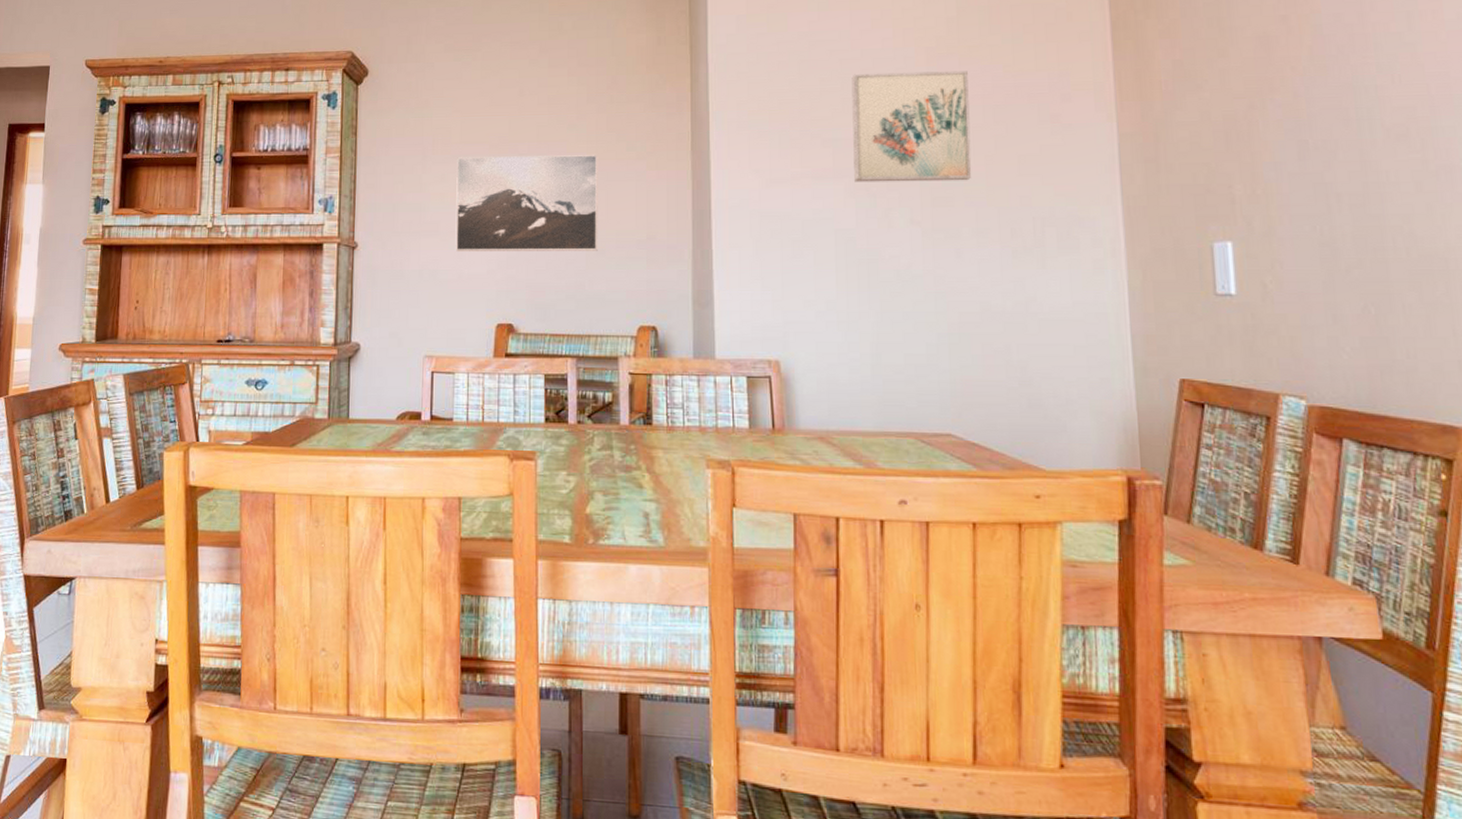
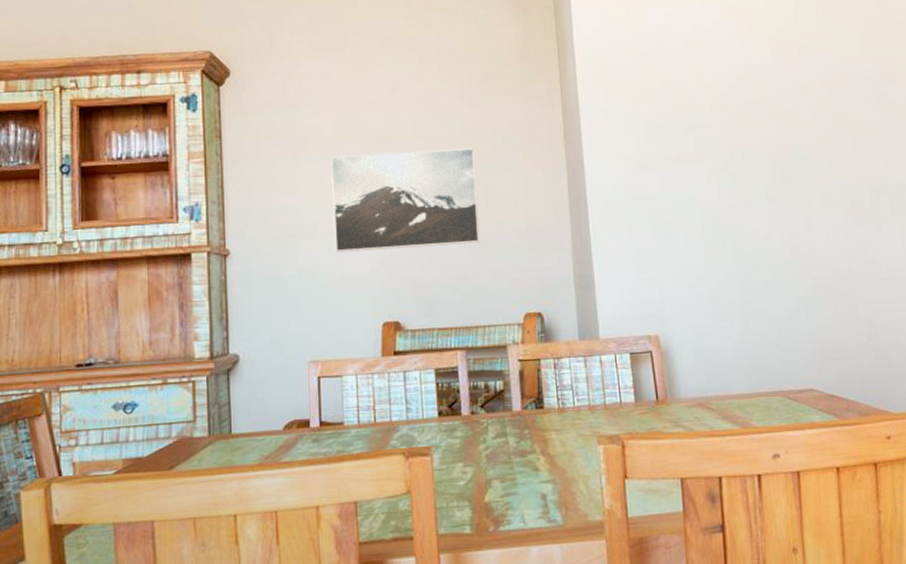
wall art: present [851,71,972,182] -> none [706,58,816,164]

